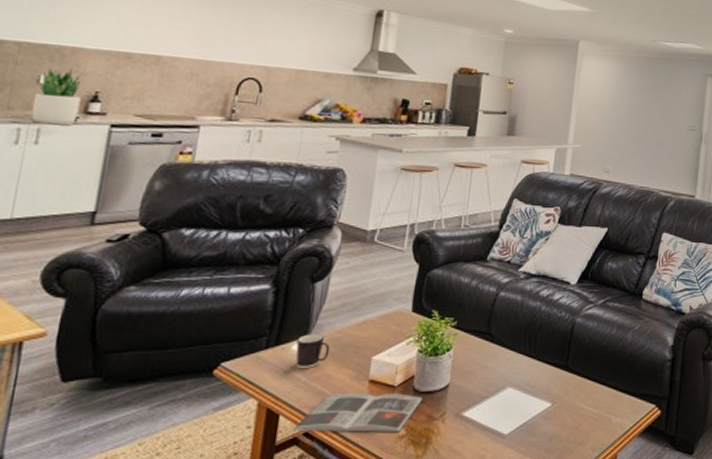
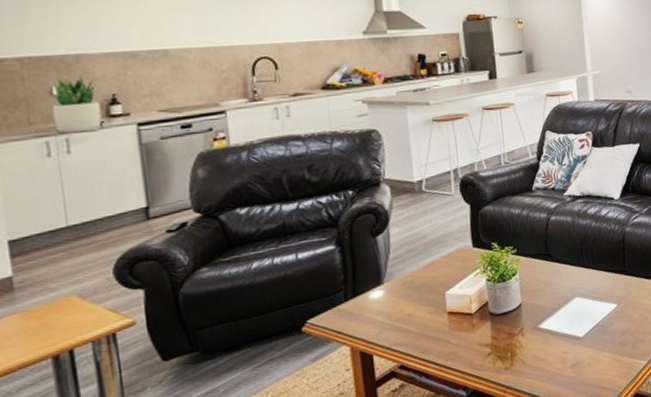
magazine: present [291,392,423,433] -> none [387,318,500,366]
mug: present [295,334,330,369] -> none [372,280,405,313]

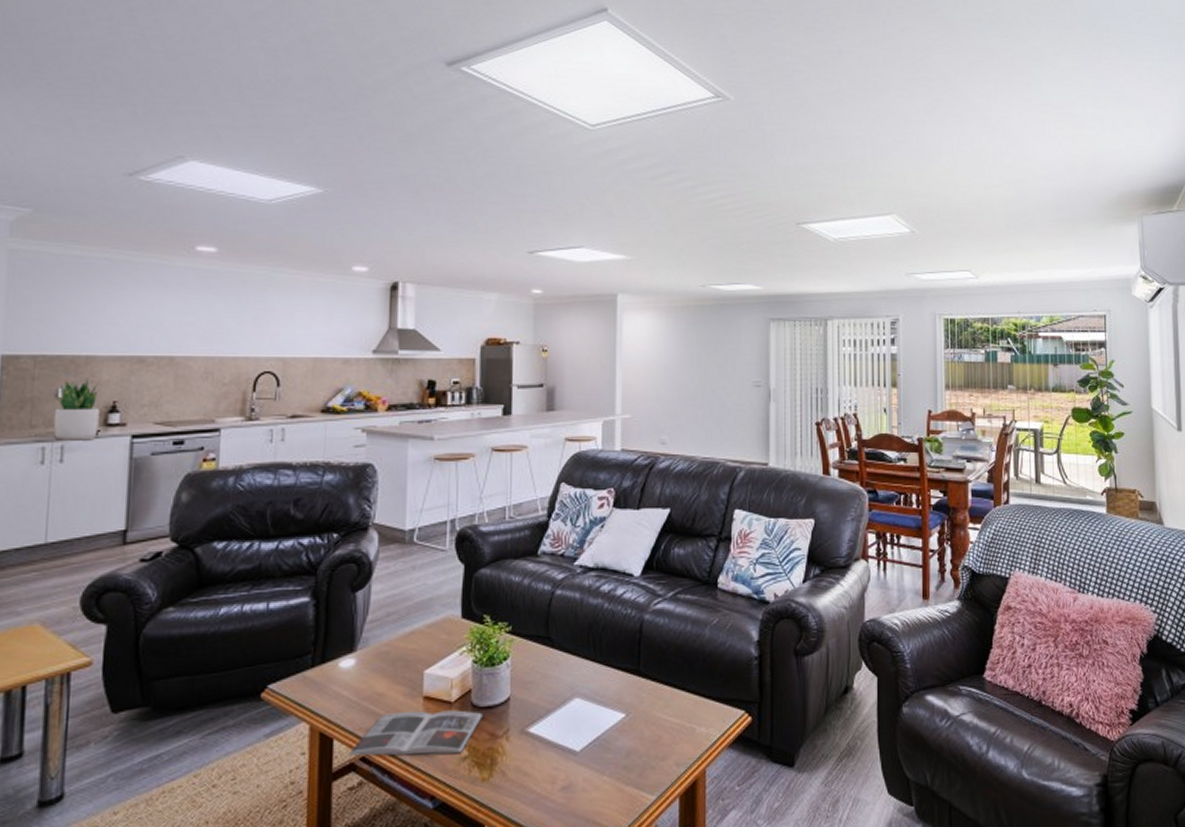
magazine: none [387,318,500,366] -> present [347,710,483,756]

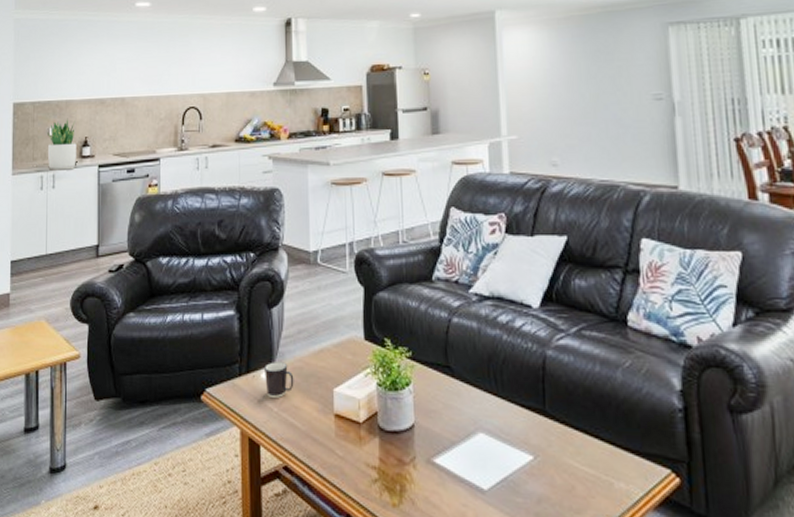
mug: none [343,648,379,688] -> present [265,362,294,399]
magazine: present [347,710,483,756] -> none [272,426,389,476]

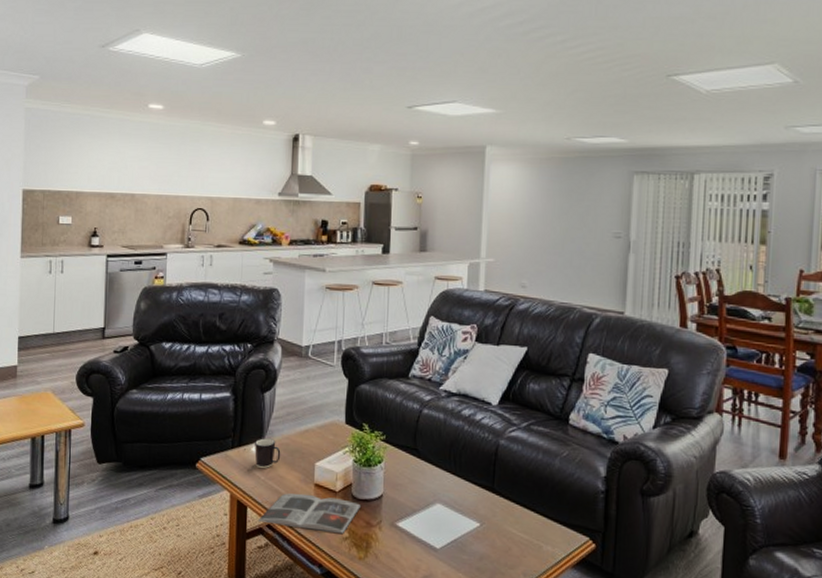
planter: present [47,118,76,170] -> none [56,208,86,257]
magazine: none [272,426,389,476] -> present [257,493,361,535]

